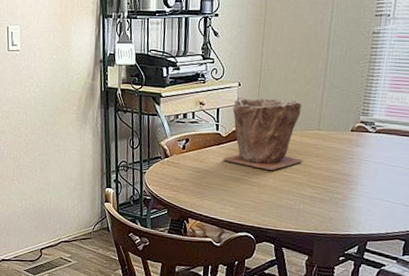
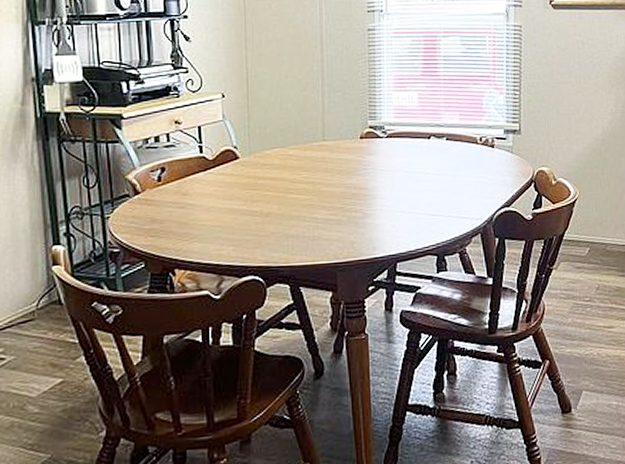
plant pot: present [223,96,303,170] -> none [212,108,311,194]

